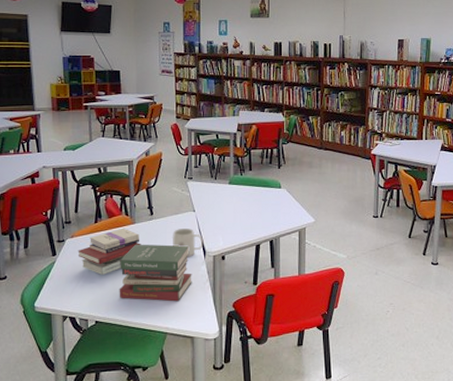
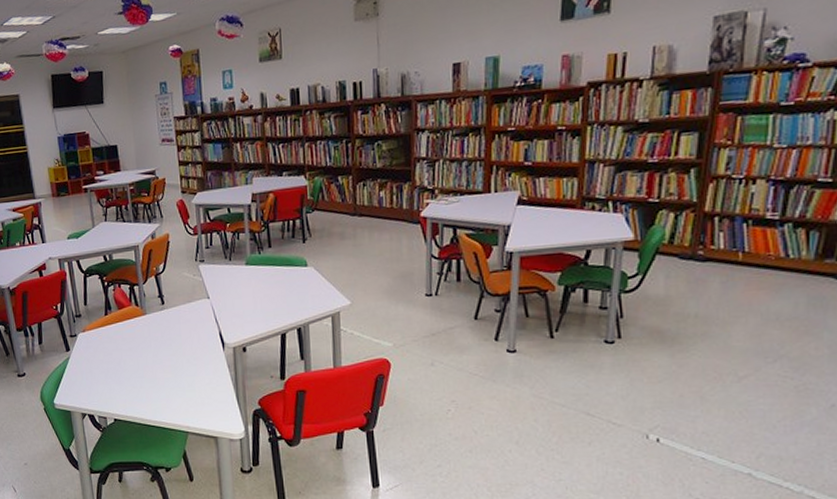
books: present [77,227,142,275] -> none [90,319,155,370]
books: present [119,244,192,302] -> none [133,336,212,399]
mug: present [172,228,204,257] -> none [186,318,222,350]

